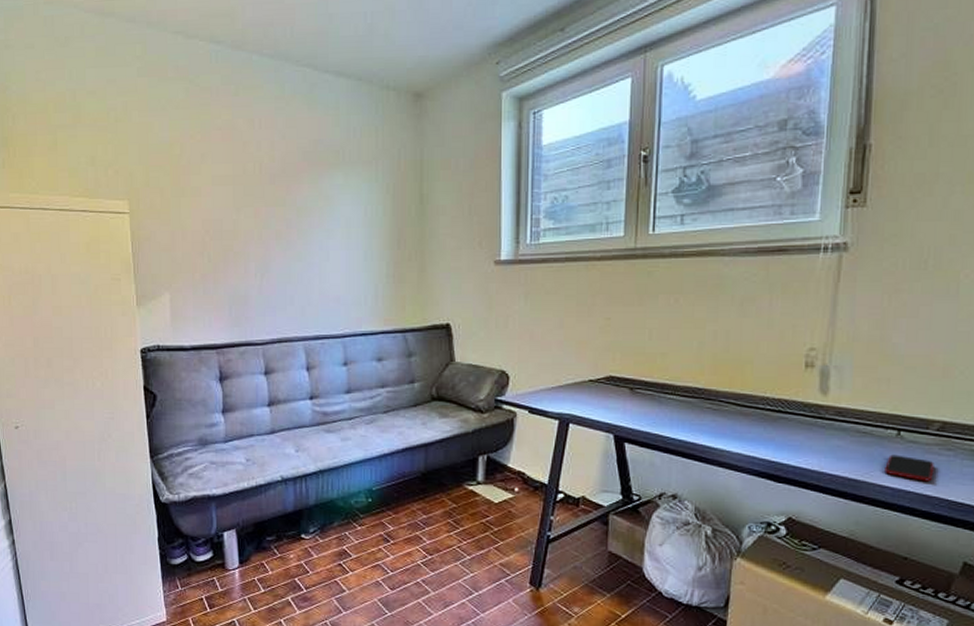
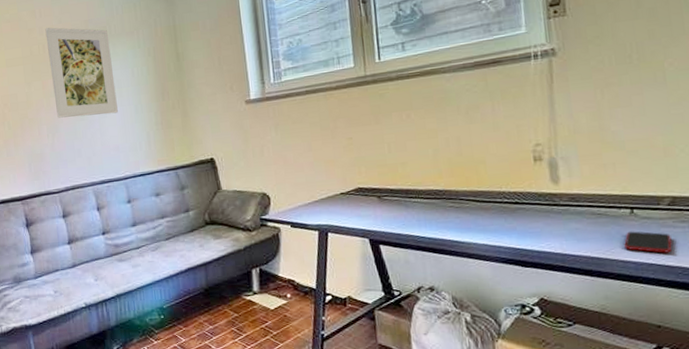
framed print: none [264,142,343,258] -> present [45,27,118,118]

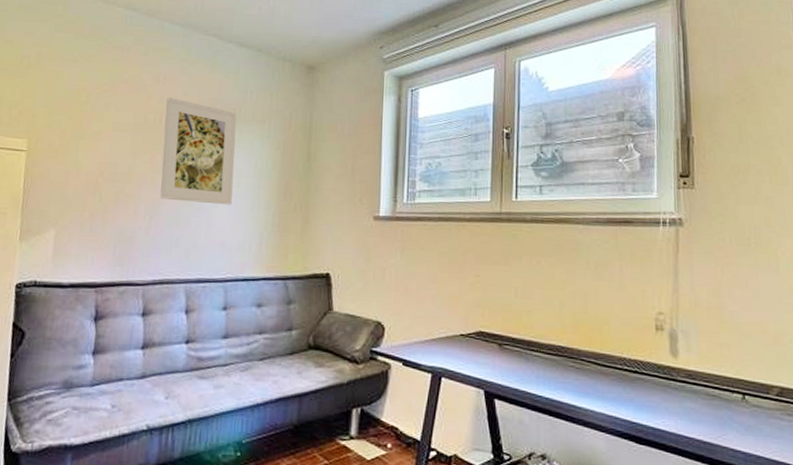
smartphone: present [624,231,672,253] -> none [735,418,779,447]

